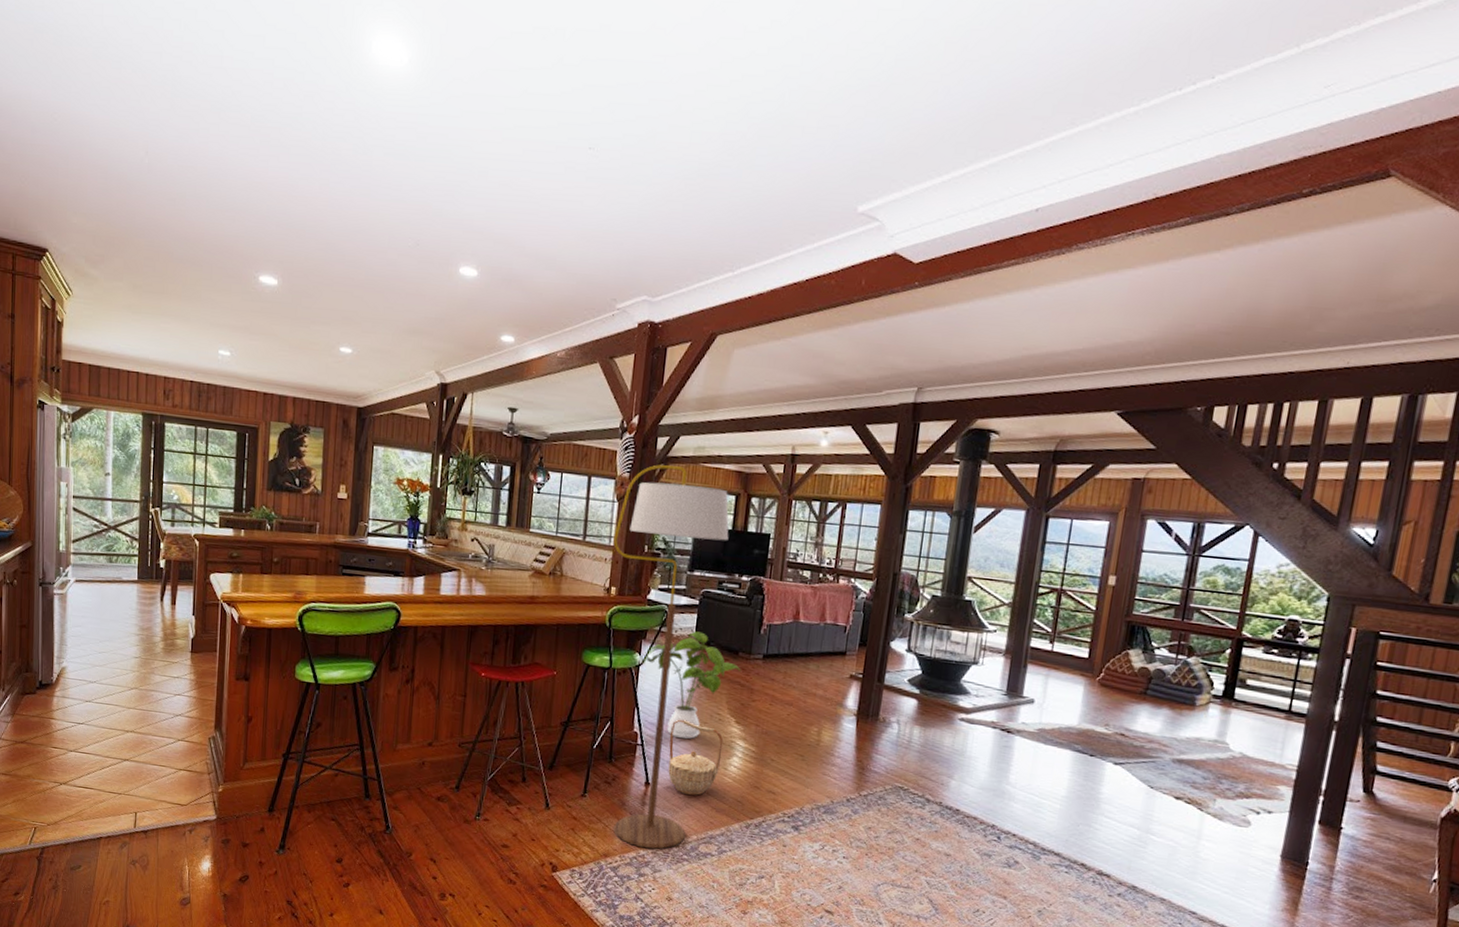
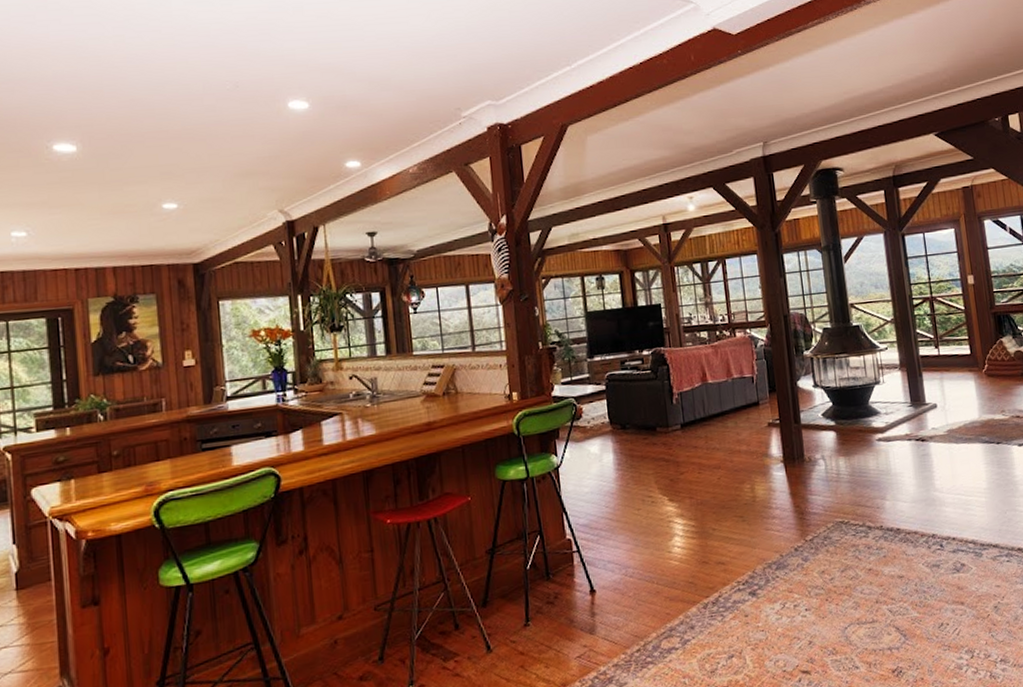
floor lamp: present [613,464,729,849] -> none [504,257,644,665]
house plant: present [641,631,741,739] -> none [559,416,662,533]
basket: present [668,719,724,796] -> none [604,512,663,592]

